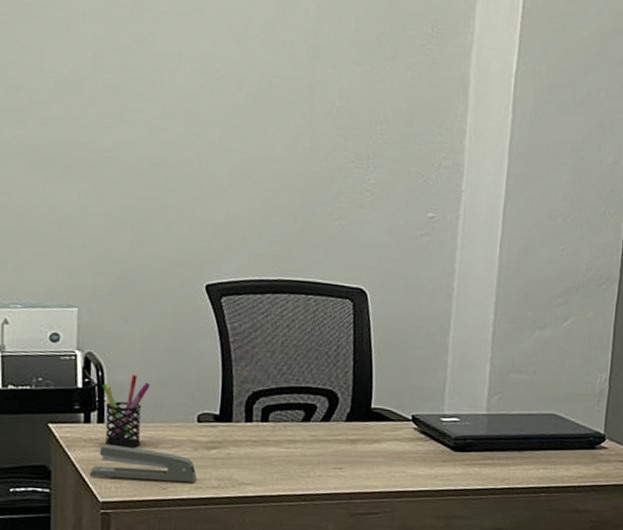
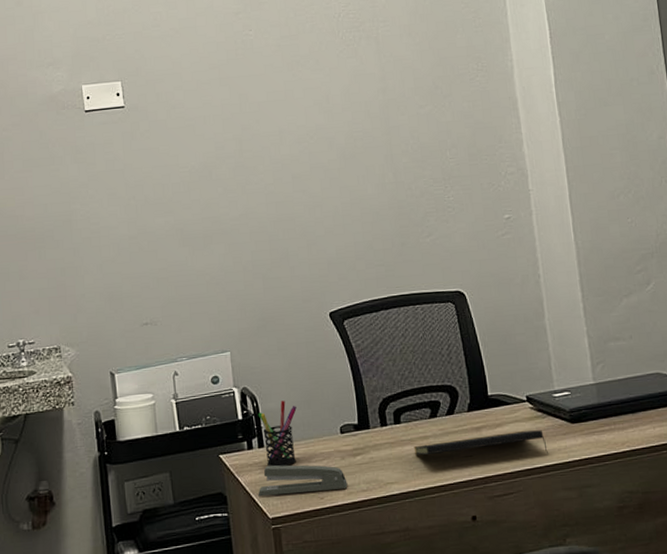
notepad: none [278,448,424,479] -> present [413,430,548,455]

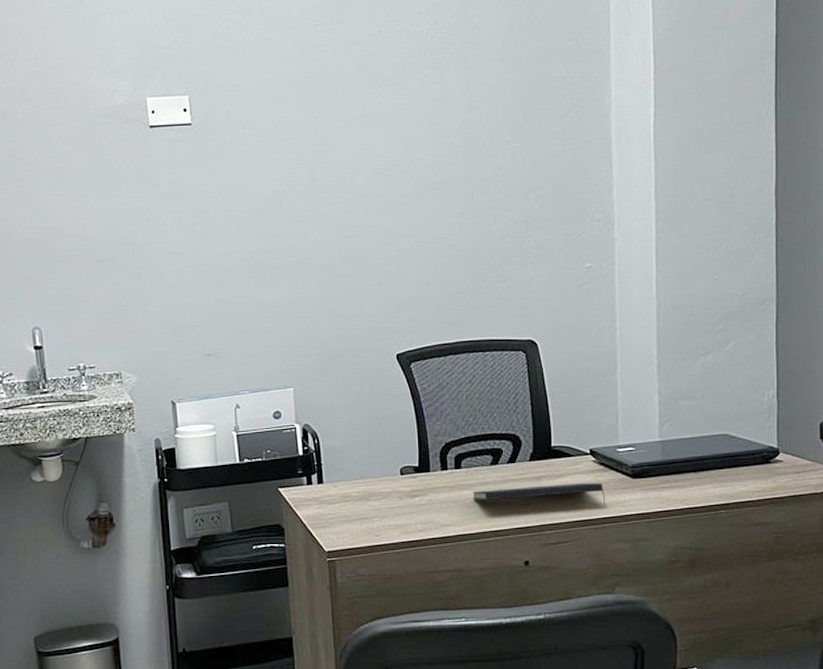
pen holder: present [257,401,297,467] -> none [318,439,358,503]
stapler: present [258,464,348,497] -> none [315,501,404,530]

